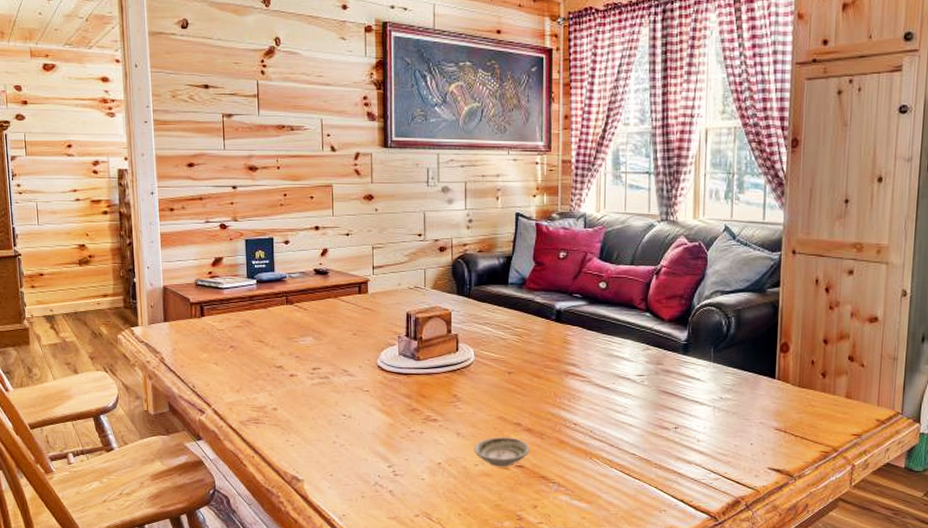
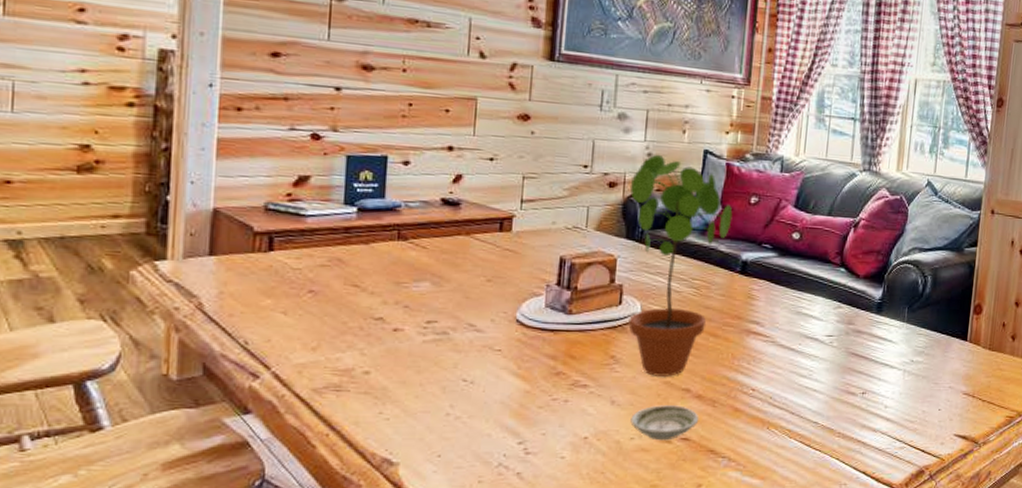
potted plant: none [457,220,545,413] -> present [628,154,733,378]

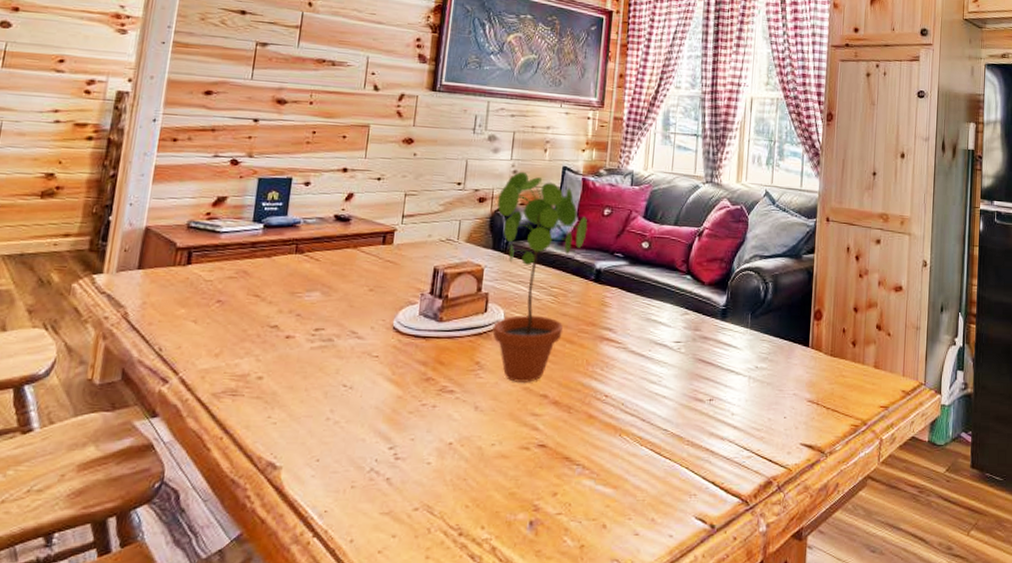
saucer: present [630,405,699,441] -> none [492,411,556,447]

